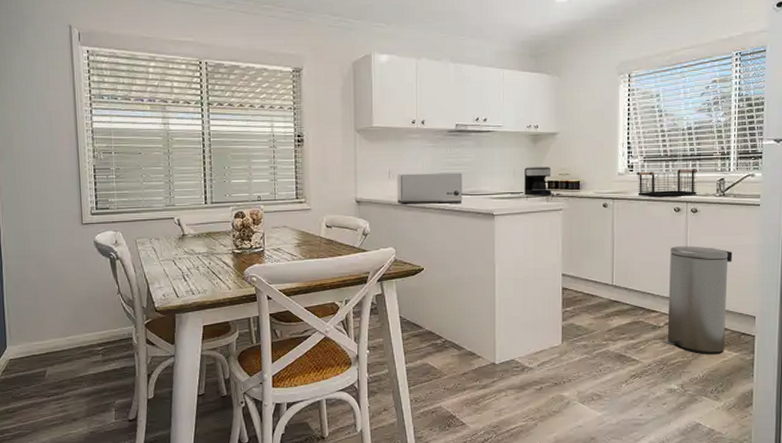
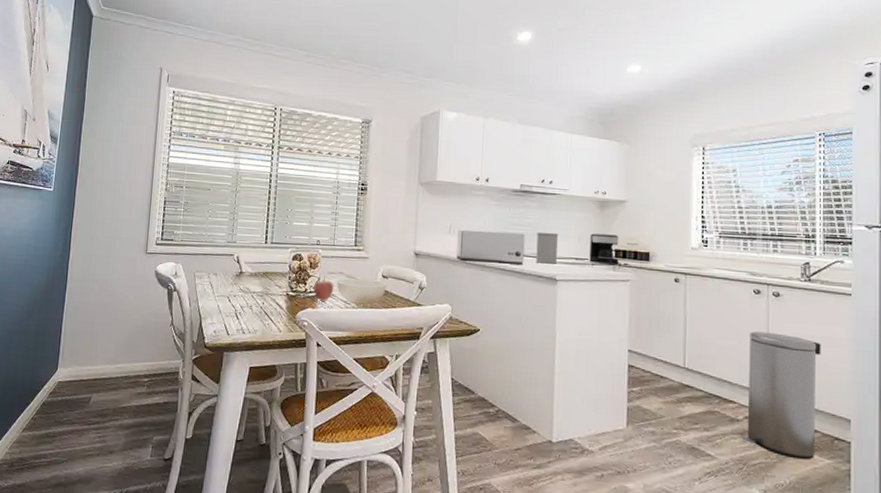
fruit: none [259,230,280,256] -> present [313,275,334,301]
bowl: none [280,230,332,255] -> present [336,278,388,305]
canister: none [474,169,495,201] -> present [536,232,559,266]
dish rack: present [637,169,697,198] -> none [711,247,779,279]

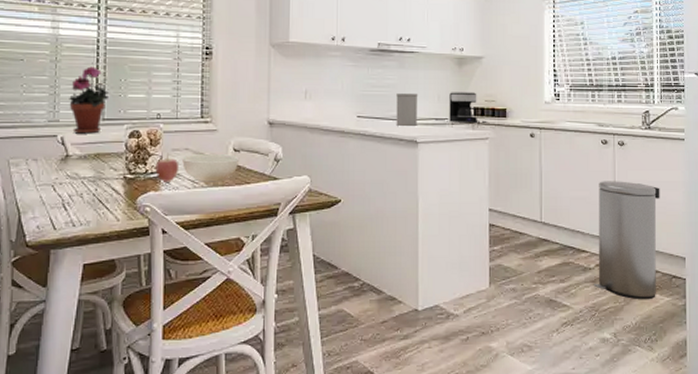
potted plant: none [244,197,277,255] -> present [69,66,108,134]
toaster: present [455,229,525,266] -> none [313,94,385,130]

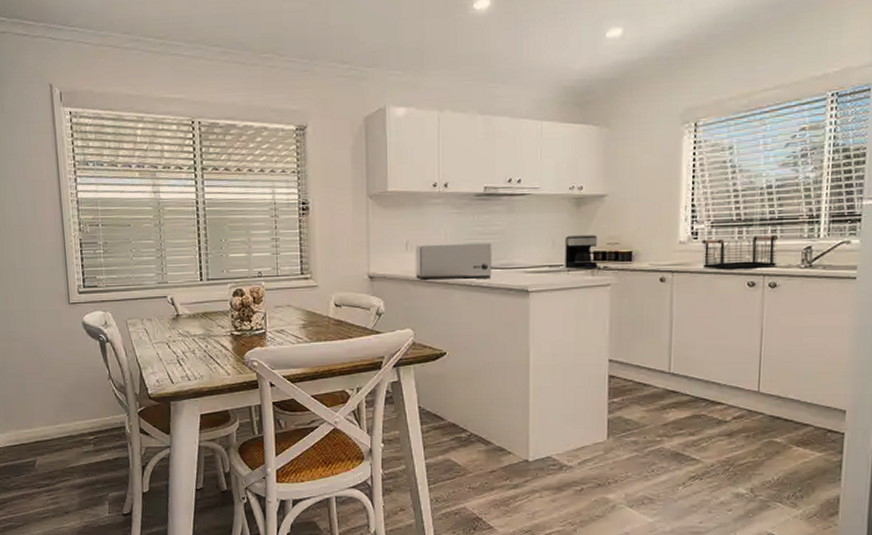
potted plant: present [69,66,108,134] -> none [175,228,211,294]
fruit: present [155,153,180,182] -> none [260,310,283,338]
bowl: present [181,154,240,182] -> none [284,310,341,337]
toaster: none [313,94,385,130] -> present [414,242,492,281]
canister: present [396,92,418,127] -> none [505,239,530,276]
dish rack: none [563,99,623,129] -> present [702,235,778,270]
pedal bin: present [593,181,660,300] -> none [728,327,820,455]

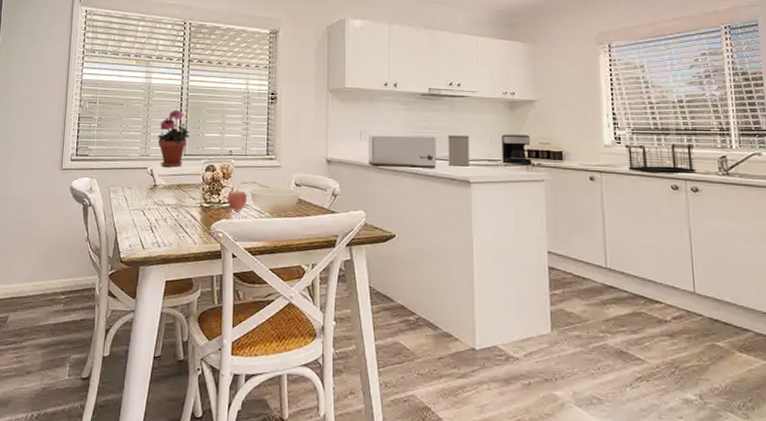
potted plant: none [175,228,211,294] -> present [157,110,189,167]
fruit: none [260,310,283,338] -> present [227,185,248,212]
bowl: none [284,310,341,337] -> present [249,187,301,213]
canister: none [505,239,530,276] -> present [448,134,470,168]

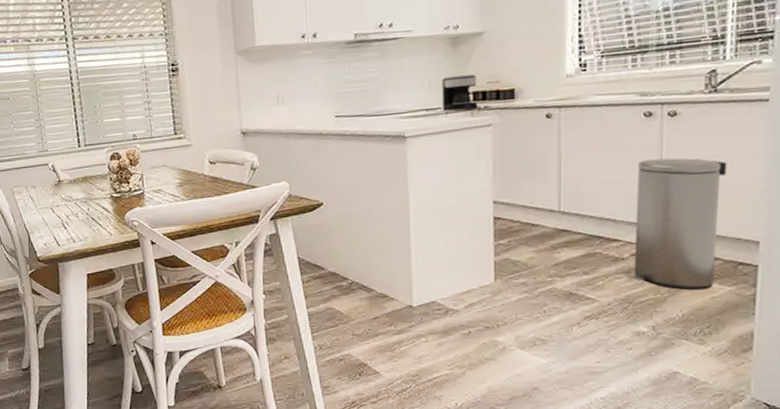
potted plant: present [157,110,189,167] -> none [53,97,87,161]
fruit: present [227,185,248,212] -> none [137,171,160,198]
bowl: present [249,187,301,213] -> none [160,167,216,196]
toaster: present [367,135,437,169] -> none [286,90,366,134]
canister: present [448,134,470,168] -> none [379,84,405,123]
dish rack: present [625,144,696,174] -> none [591,60,677,102]
pedal bin: none [670,228,749,361] -> present [626,158,727,291]

